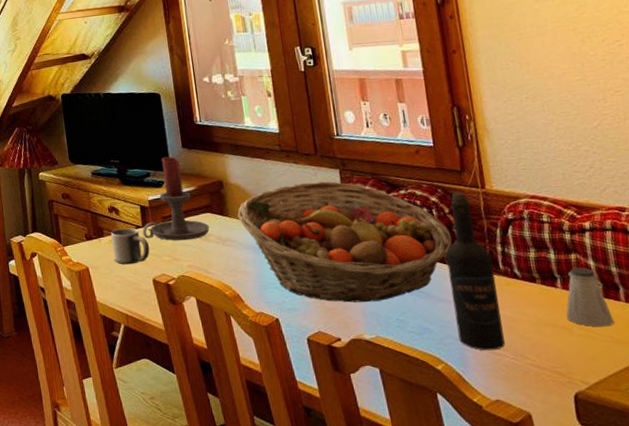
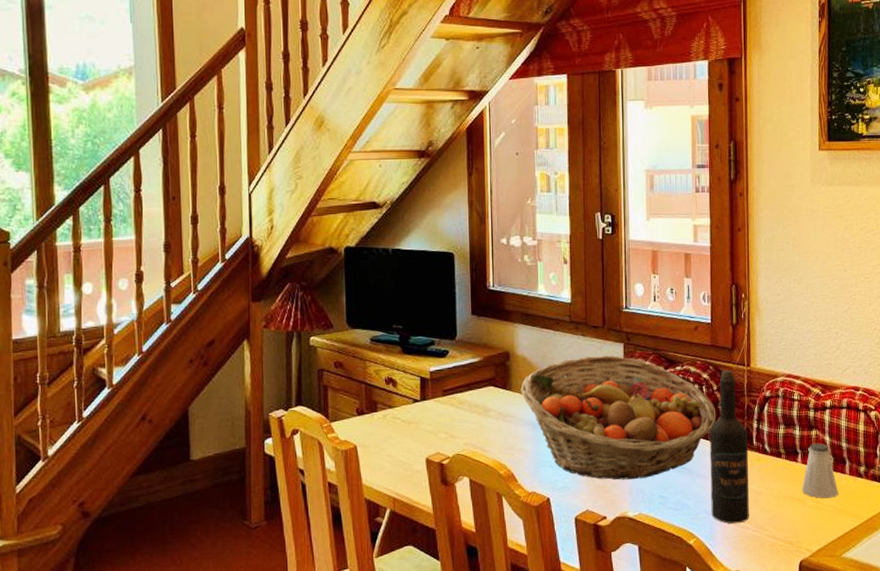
mug: present [111,228,150,265] -> none [386,402,426,443]
candle holder: present [142,156,210,241] -> none [420,324,491,417]

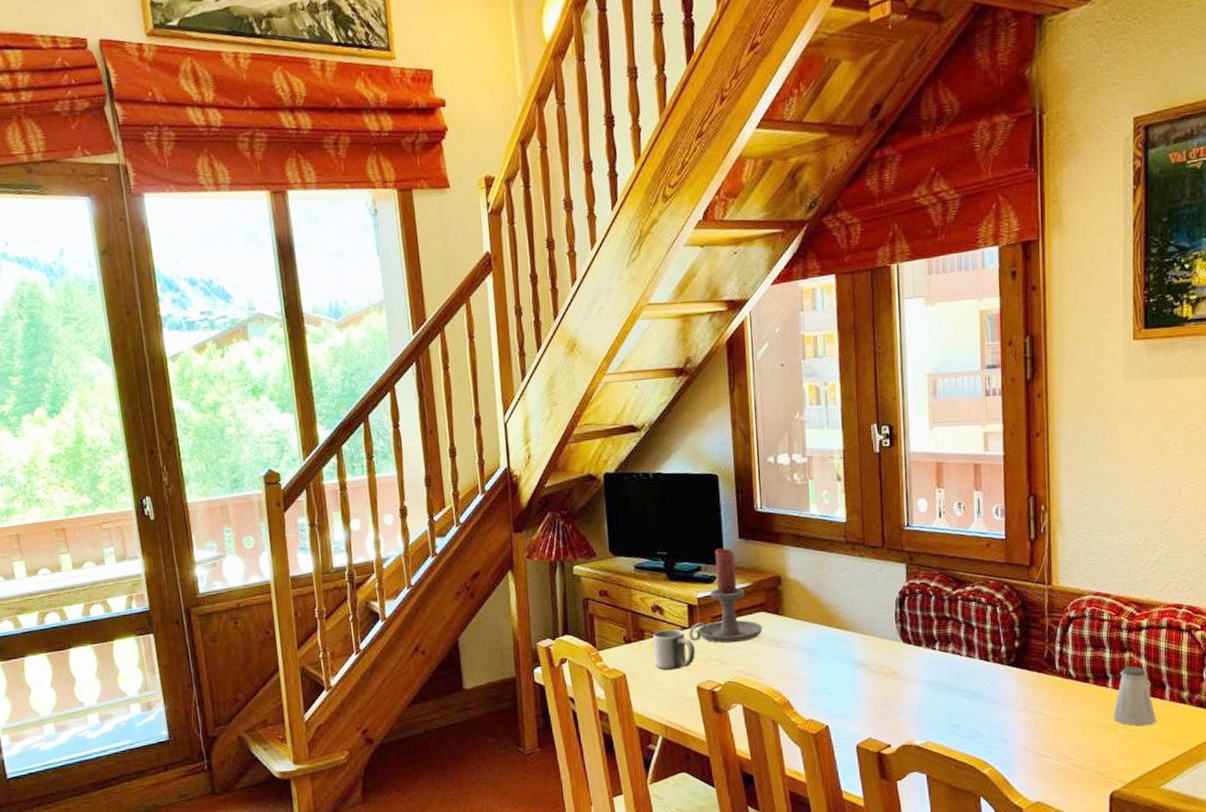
mug: none [386,402,426,443] -> present [653,629,695,671]
candle holder: none [420,324,491,417] -> present [688,548,762,643]
fruit basket: present [521,355,716,480] -> none [794,576,1013,707]
wine bottle: present [709,370,749,524] -> none [1004,589,1051,753]

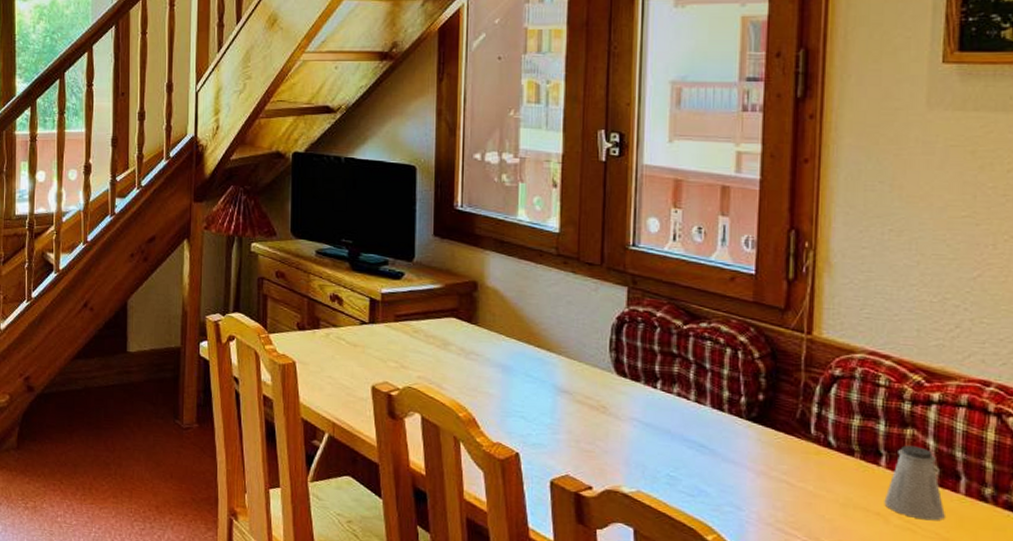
mug: present [653,629,695,671] -> none [329,322,373,366]
candle holder: present [688,548,762,643] -> none [368,244,451,347]

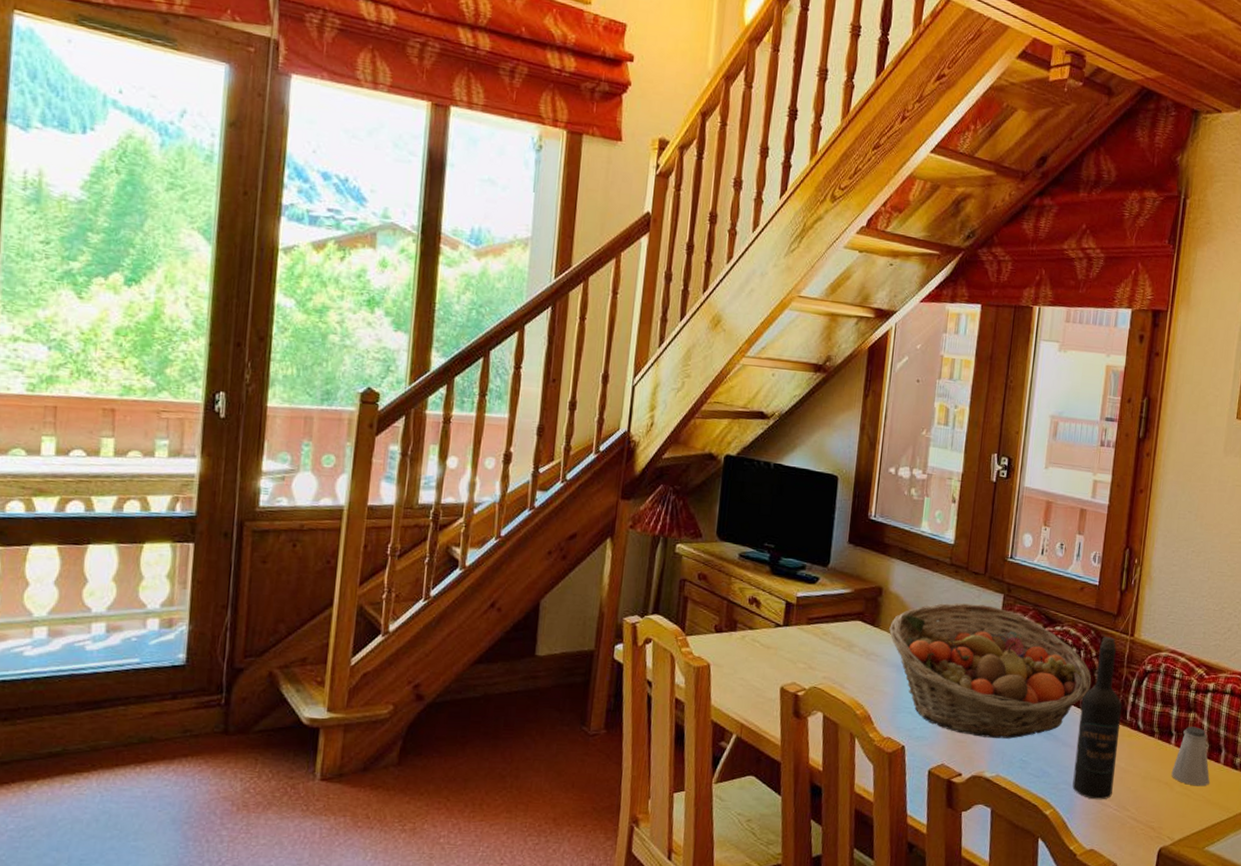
fruit basket: none [489,297,756,451] -> present [889,603,1092,739]
wine bottle: none [741,335,803,529] -> present [1072,637,1123,800]

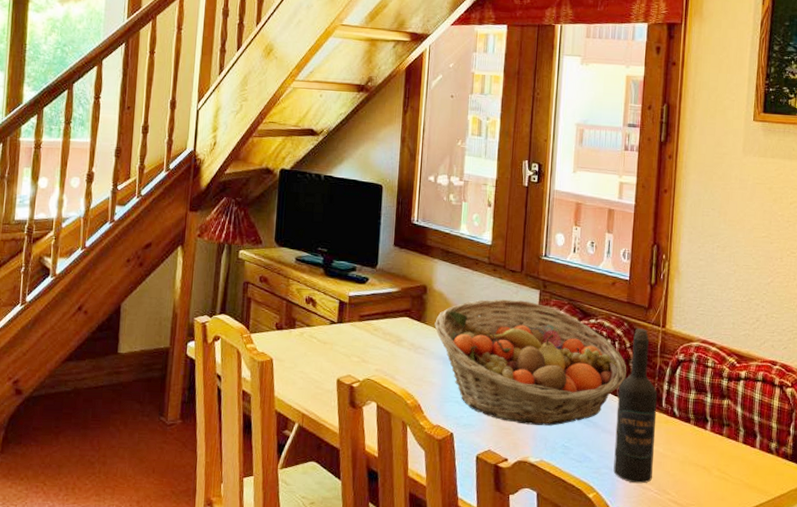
saltshaker: present [1171,726,1210,787] -> none [708,413,747,471]

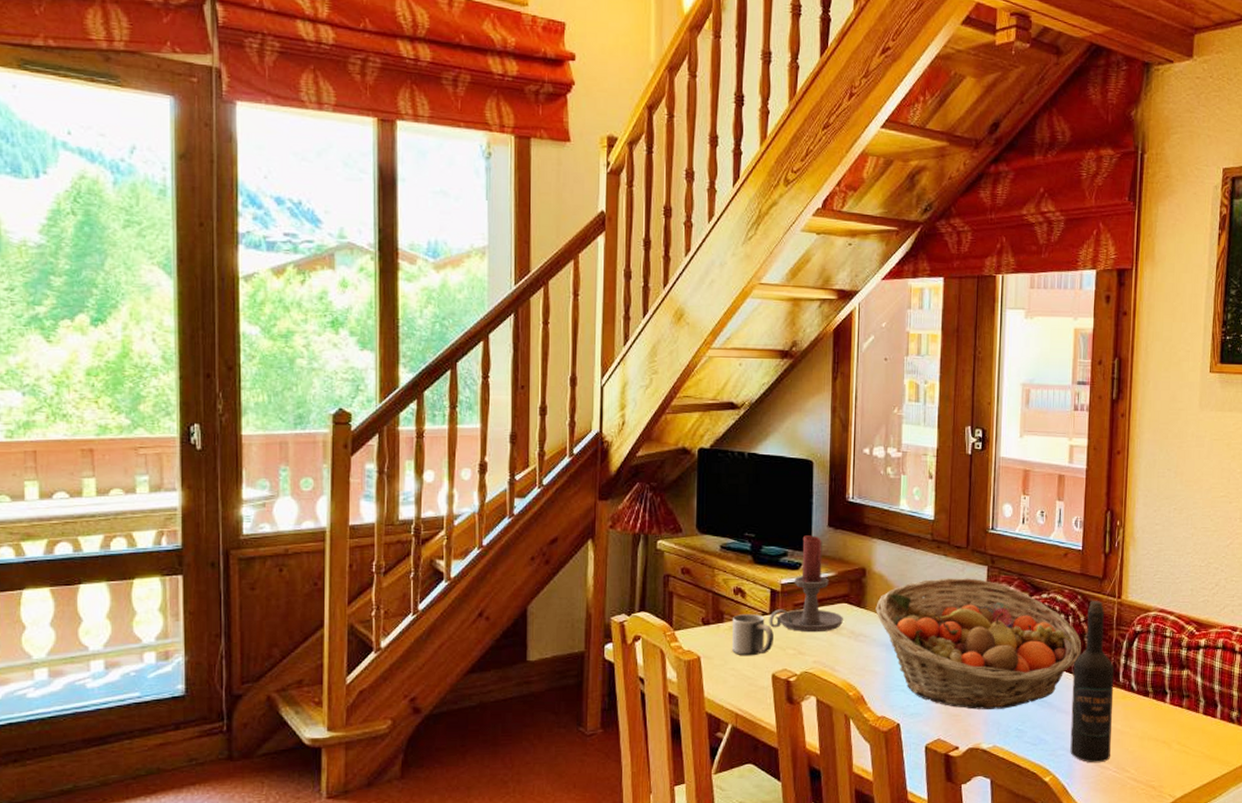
mug: none [302,322,340,361] -> present [732,614,774,656]
candle holder: none [336,253,404,343] -> present [769,535,843,633]

